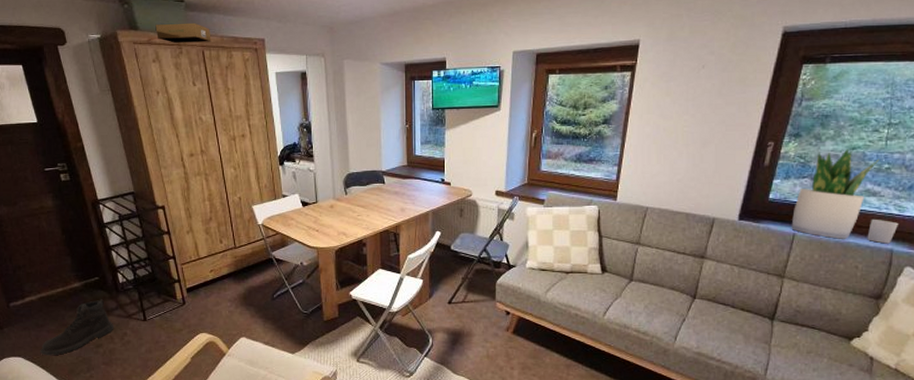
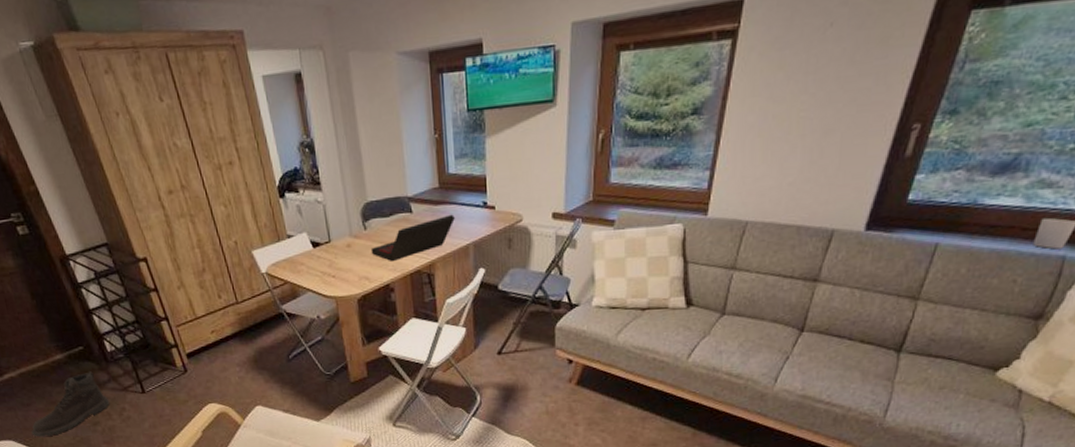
box: present [155,22,211,43] -> none [100,14,175,46]
laptop: none [349,187,418,221] -> present [370,214,455,261]
planter: present [791,149,879,239] -> none [933,126,1063,247]

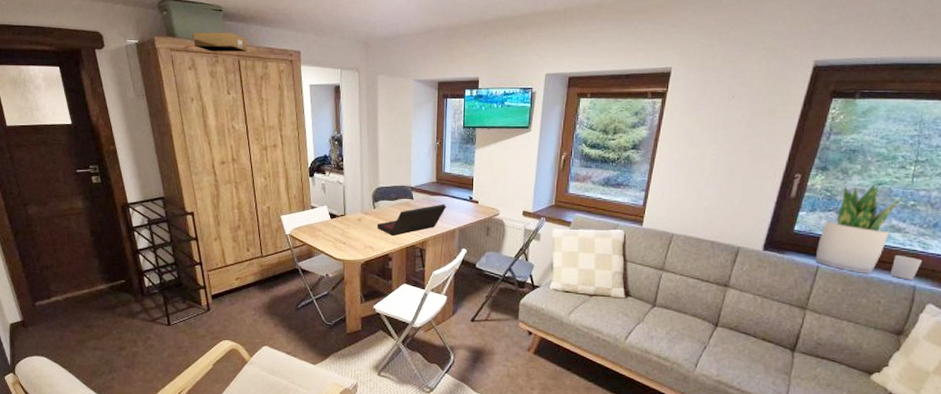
boot: present [31,371,110,437] -> none [63,302,138,357]
box: none [100,14,175,46] -> present [193,32,248,52]
planter: none [933,126,1063,247] -> present [815,184,905,274]

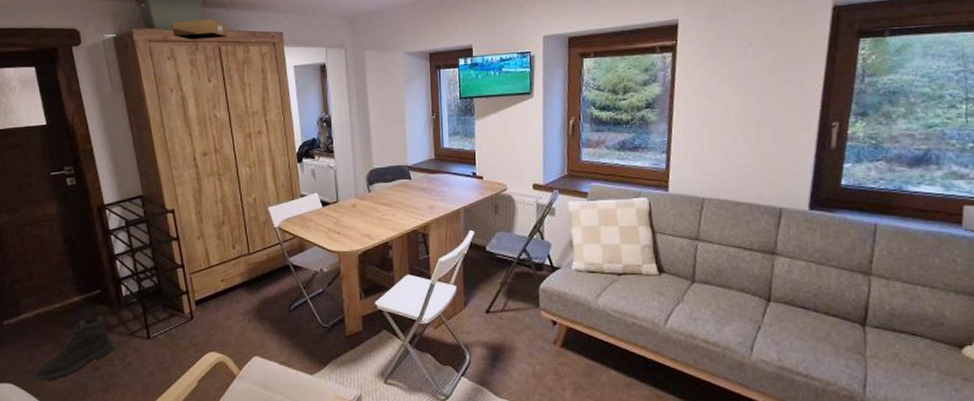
boot: none [63,302,138,357] -> present [32,315,115,381]
laptop: present [376,204,446,236] -> none [373,182,448,221]
planter: present [815,184,905,274] -> none [870,127,962,229]

